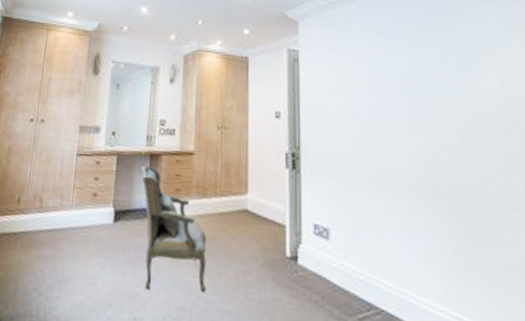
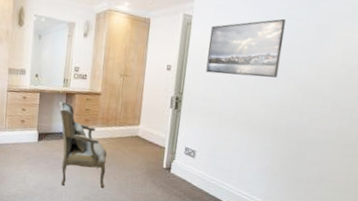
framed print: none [323,47,422,122] -> present [206,18,286,78]

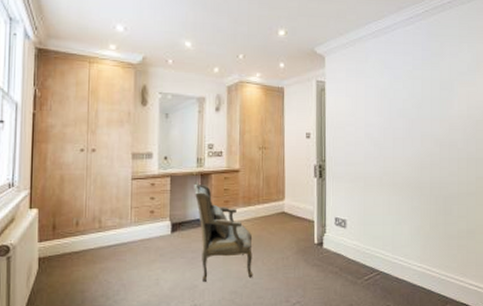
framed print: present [206,18,286,78] -> none [344,78,414,137]

